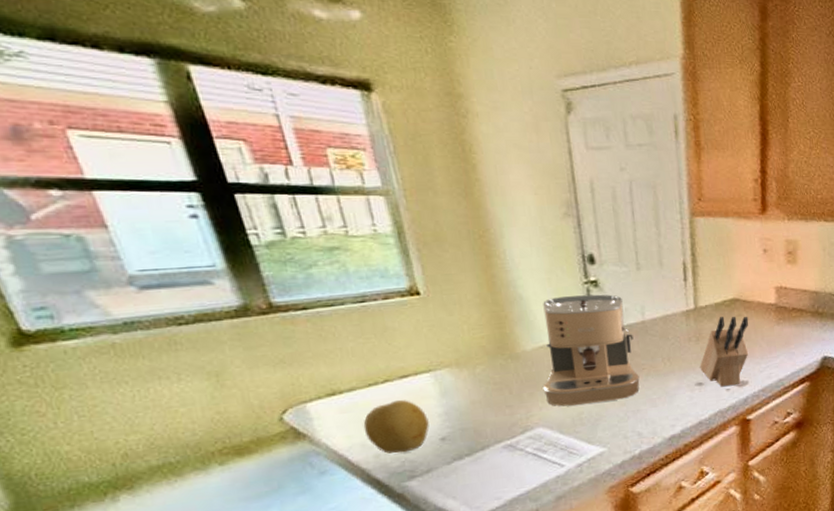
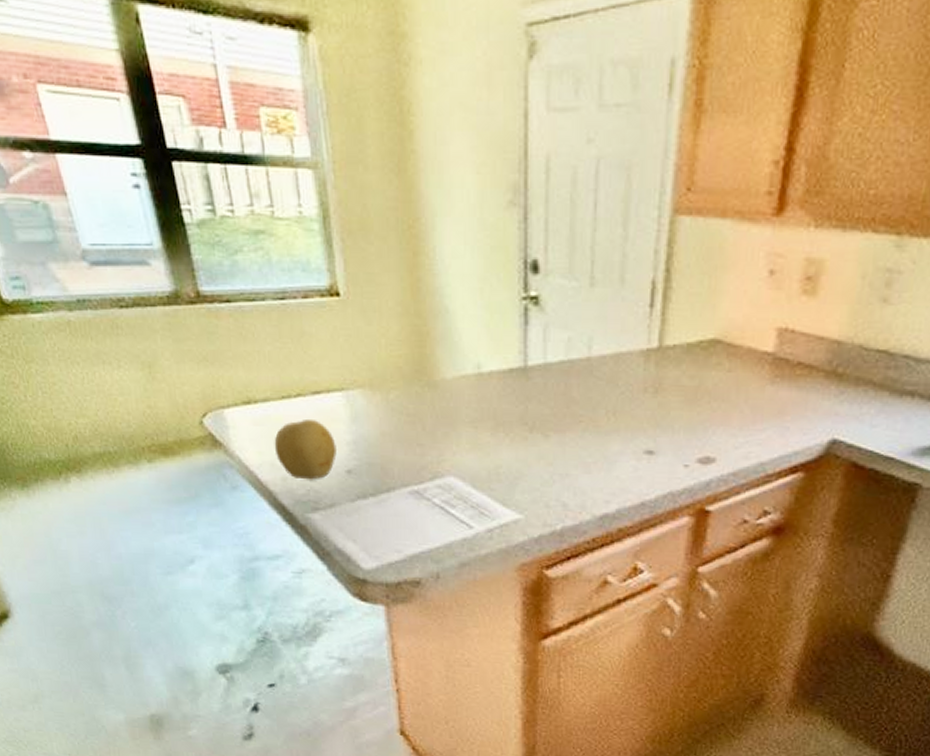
coffee maker: present [542,294,640,407] -> none [459,314,574,457]
knife block: present [700,316,749,387] -> none [653,363,731,462]

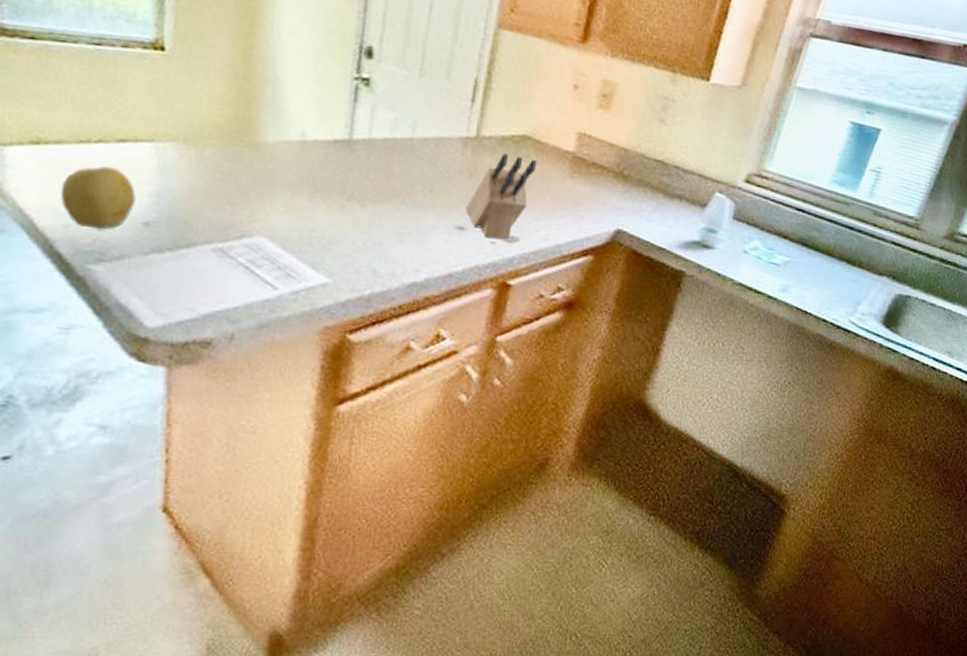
knife block: none [653,363,731,462] -> present [465,154,537,240]

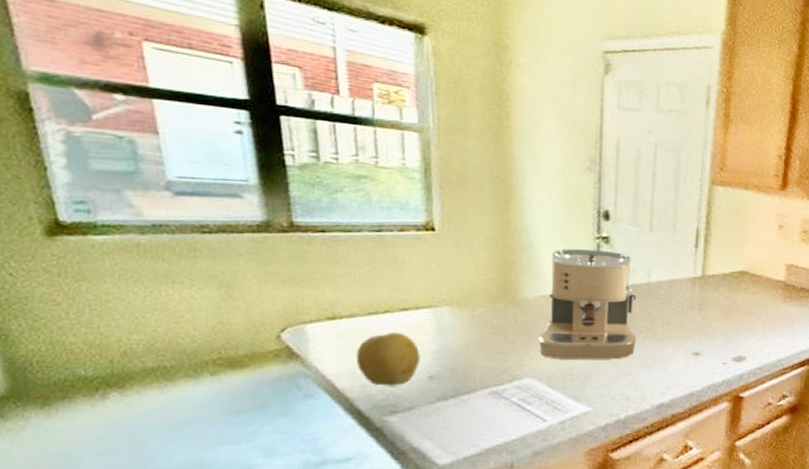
coffee maker: none [275,87,396,225] -> present [538,249,636,360]
knife block: present [465,154,537,240] -> none [699,288,755,360]

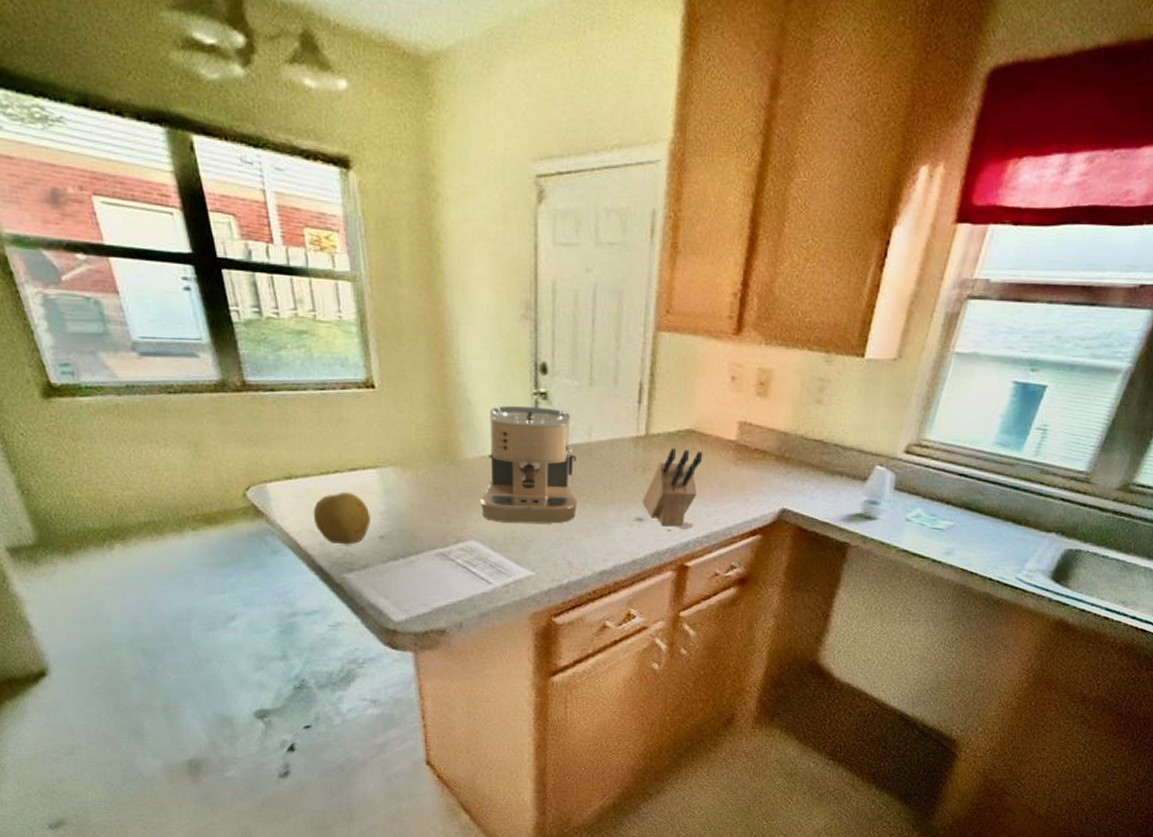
knife block: none [699,288,755,360] -> present [642,448,703,527]

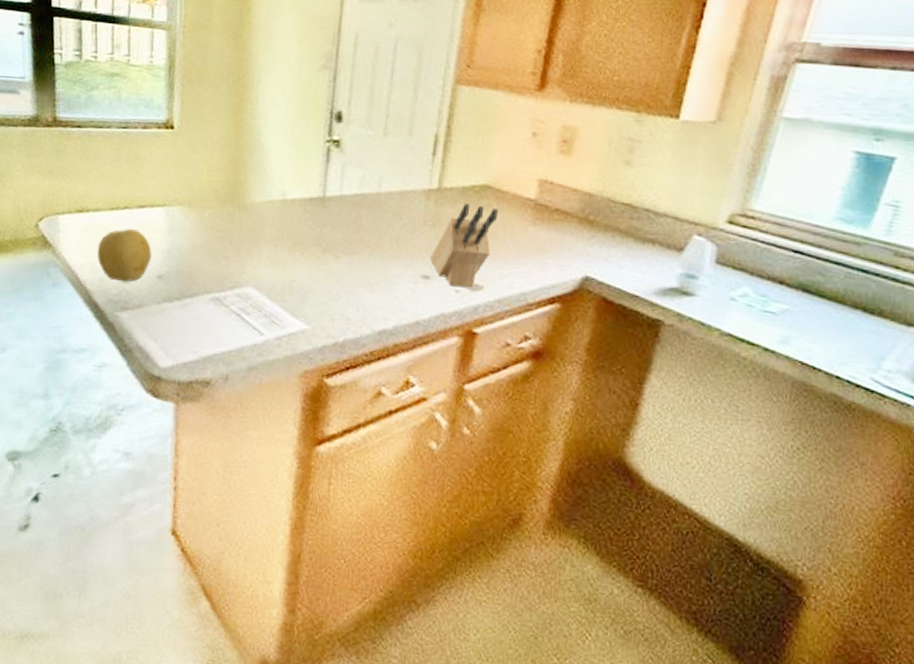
coffee maker: present [480,406,577,524] -> none [261,152,364,276]

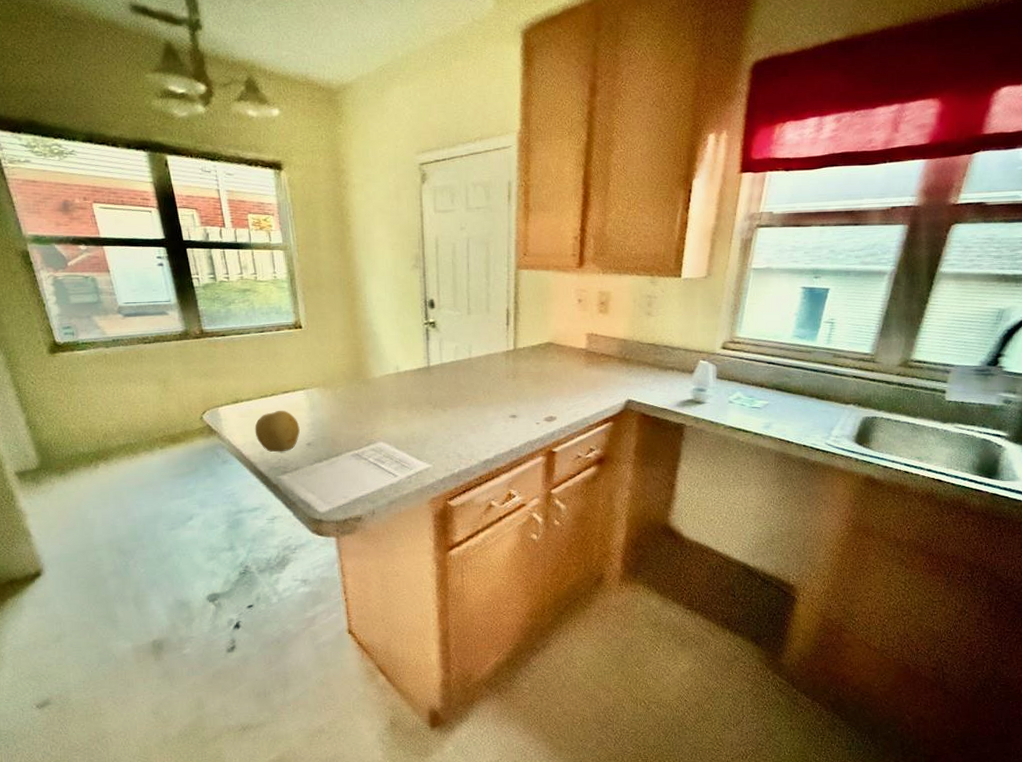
knife block: present [430,204,499,288] -> none [515,358,561,421]

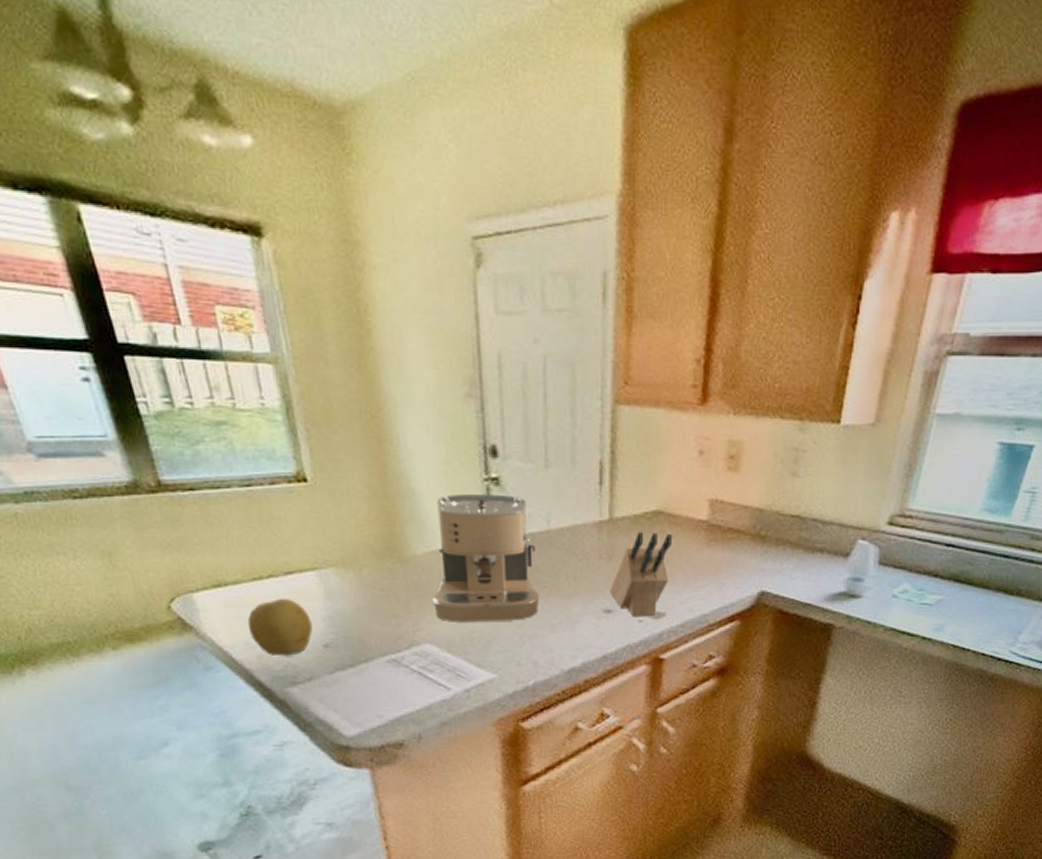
coffee maker: none [385,333,463,426] -> present [432,494,540,622]
knife block: none [515,358,561,421] -> present [610,532,673,617]

